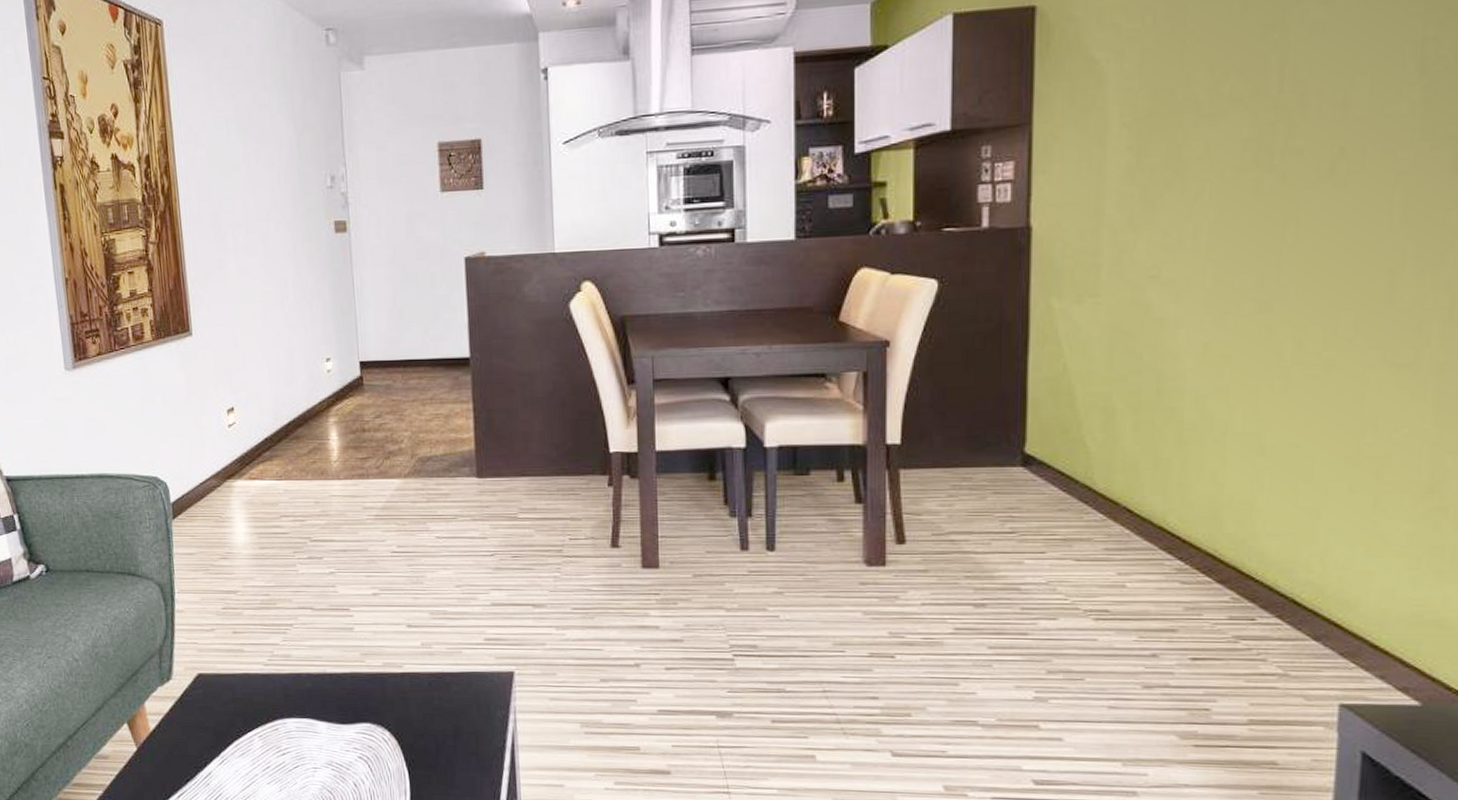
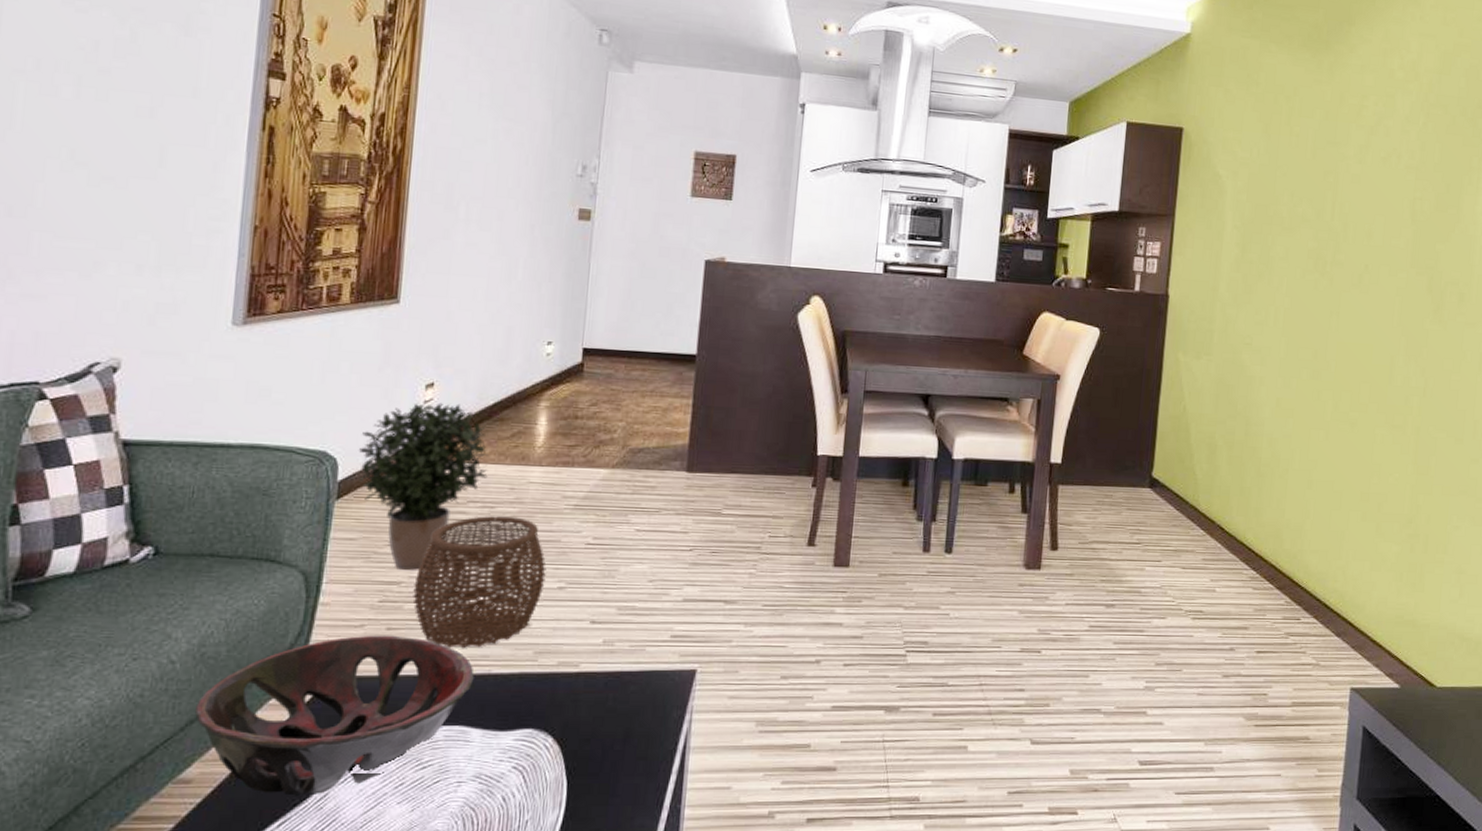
decorative bowl: none [99,638,312,773] -> present [194,635,474,795]
potted plant: none [182,425,294,580] -> present [358,403,488,570]
woven basket: none [248,529,360,651] -> present [413,516,546,649]

